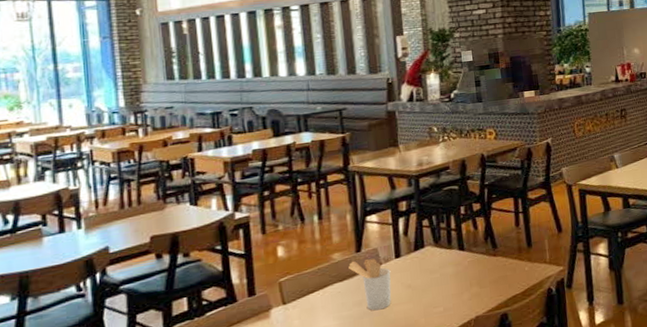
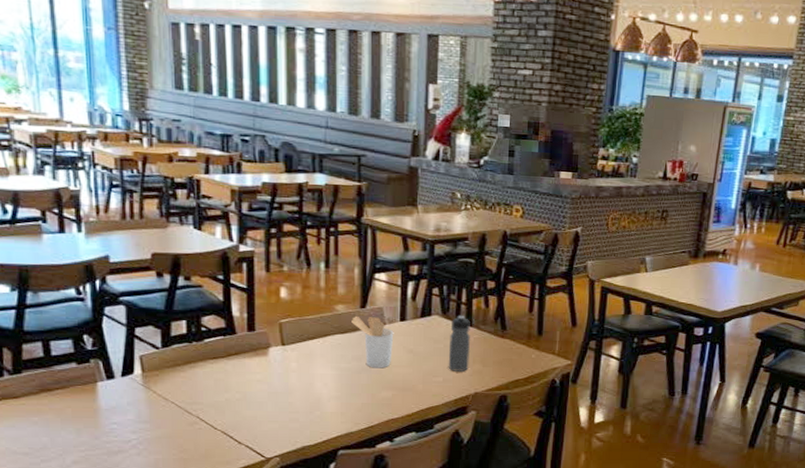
water bottle: none [444,241,467,299] -> present [448,315,471,372]

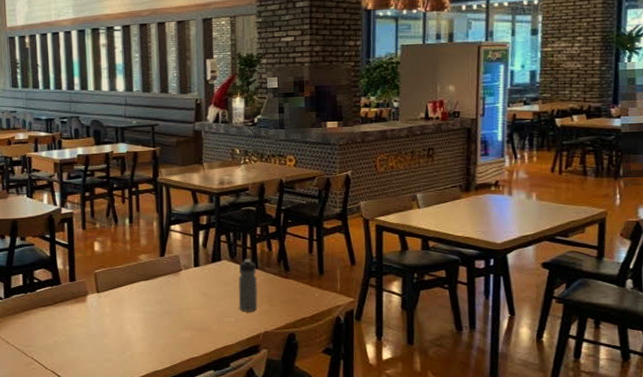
utensil holder: present [350,315,394,368] -> none [152,263,190,311]

